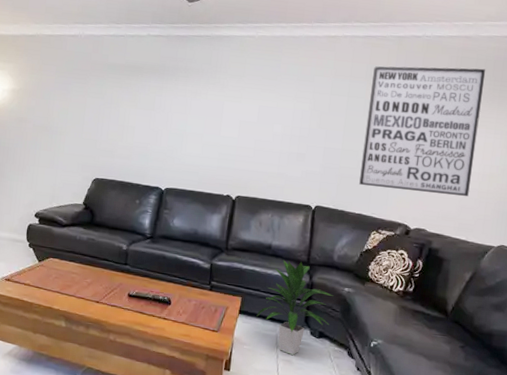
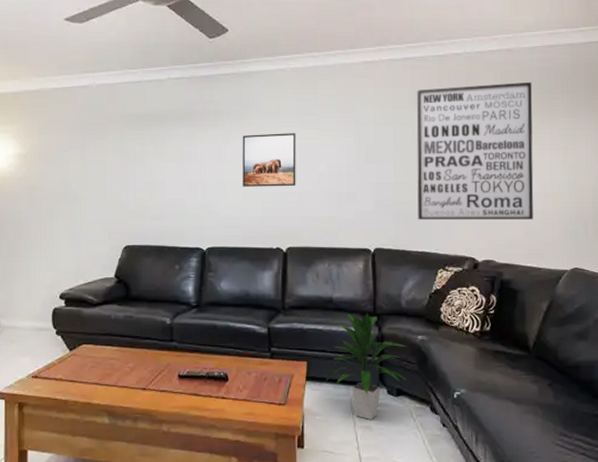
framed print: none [203,92,257,143] -> present [242,133,296,187]

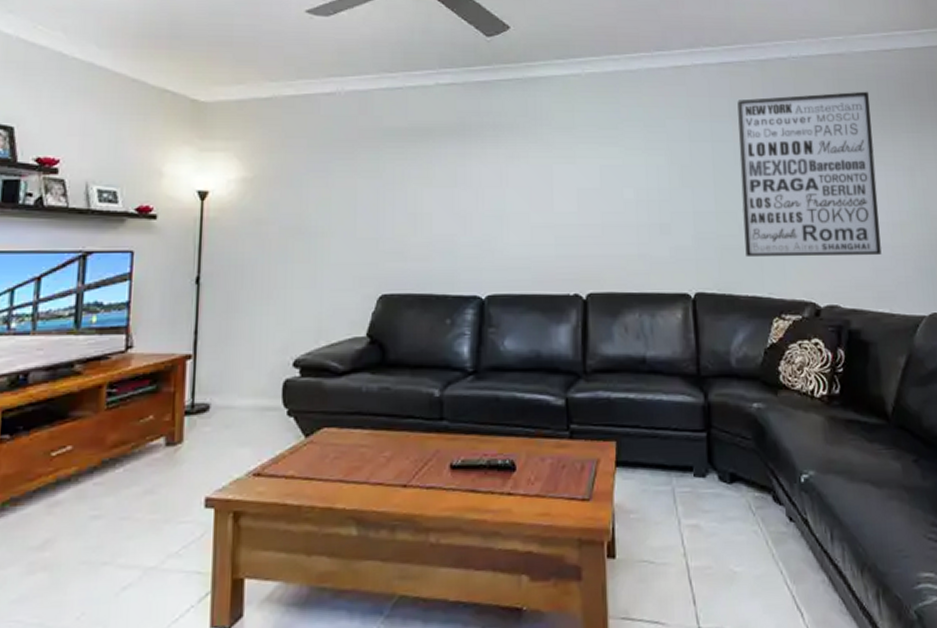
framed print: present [242,133,296,187] -> none [529,151,597,218]
indoor plant: present [325,312,407,421] -> none [640,374,741,517]

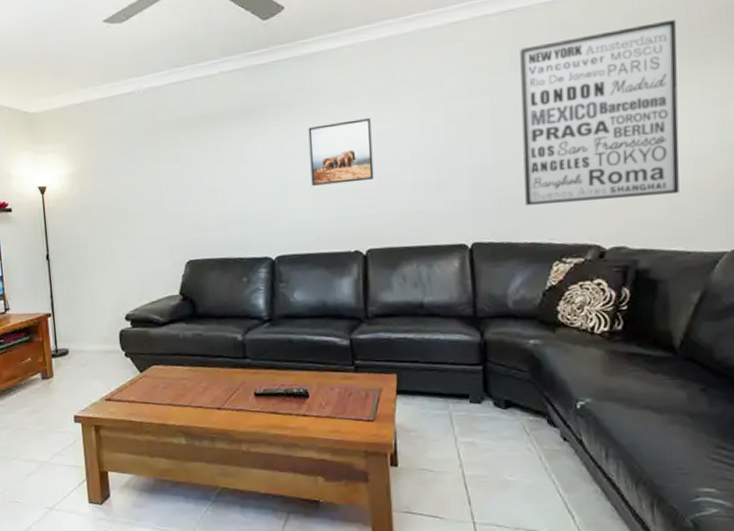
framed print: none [529,151,597,218] -> present [308,118,374,186]

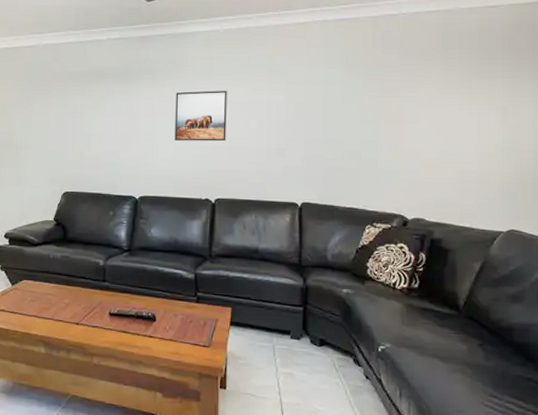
wall art: present [520,19,679,206] -> none [347,42,471,180]

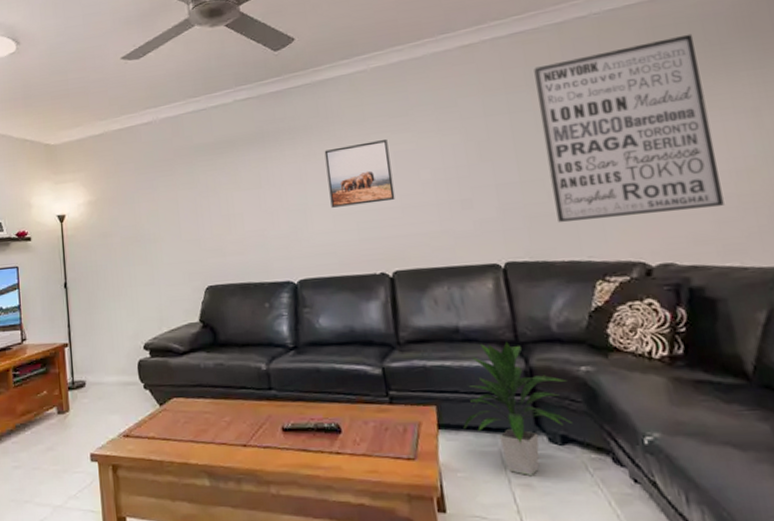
indoor plant: none [249,263,332,368] -> present [463,341,573,477]
wall art: none [347,42,471,180] -> present [534,33,724,223]

